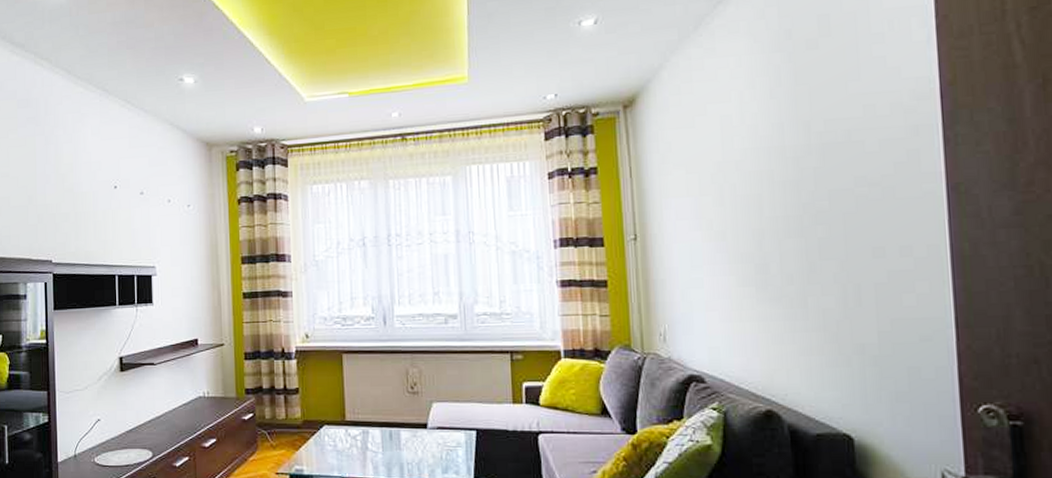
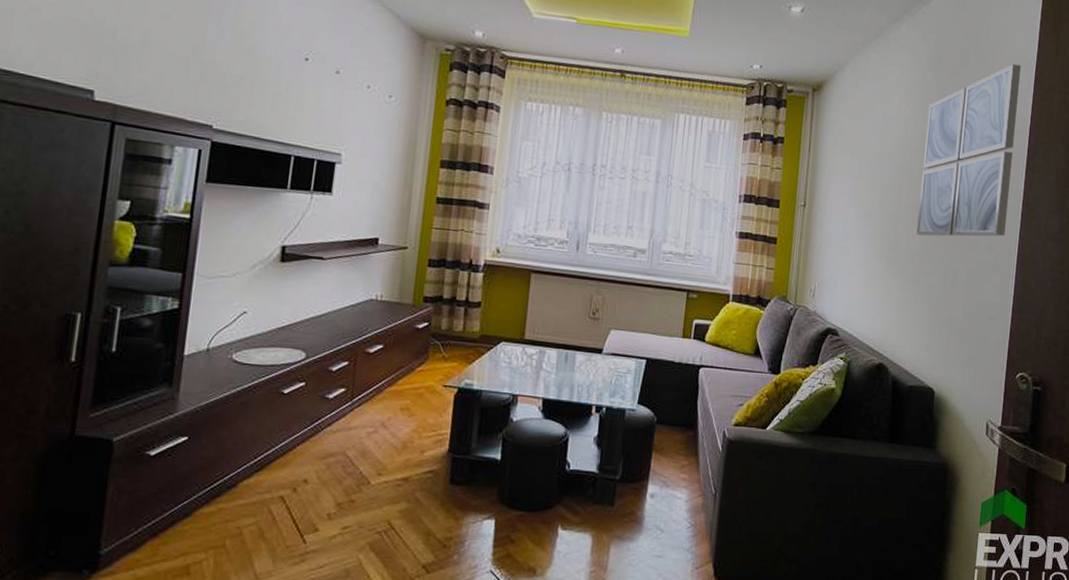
wall art: none [782,13,926,250] -> present [916,64,1022,237]

